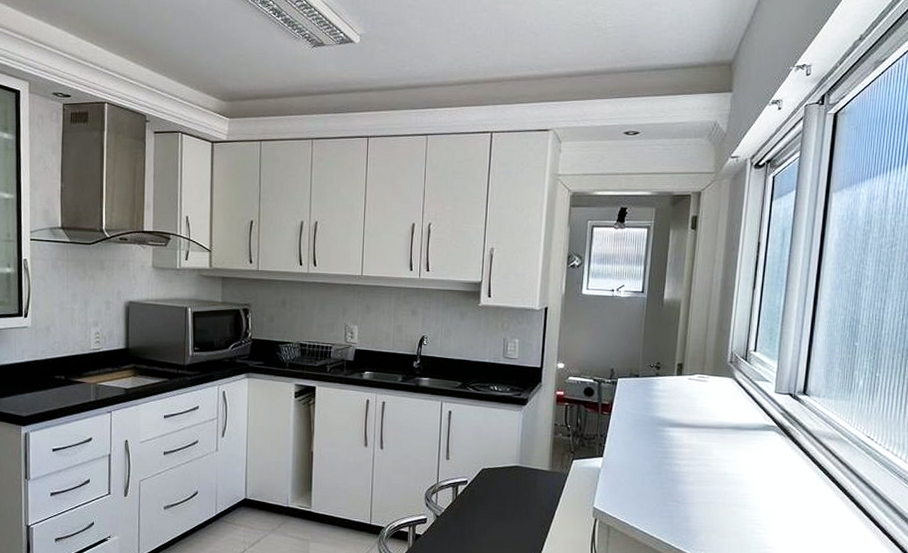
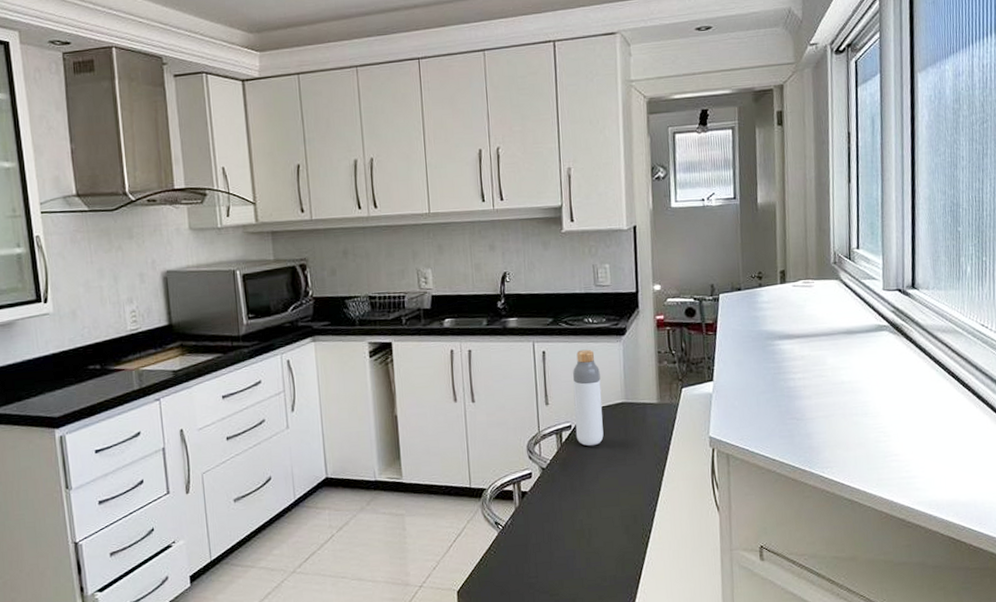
bottle: none [470,413,499,502] -> present [572,349,604,446]

